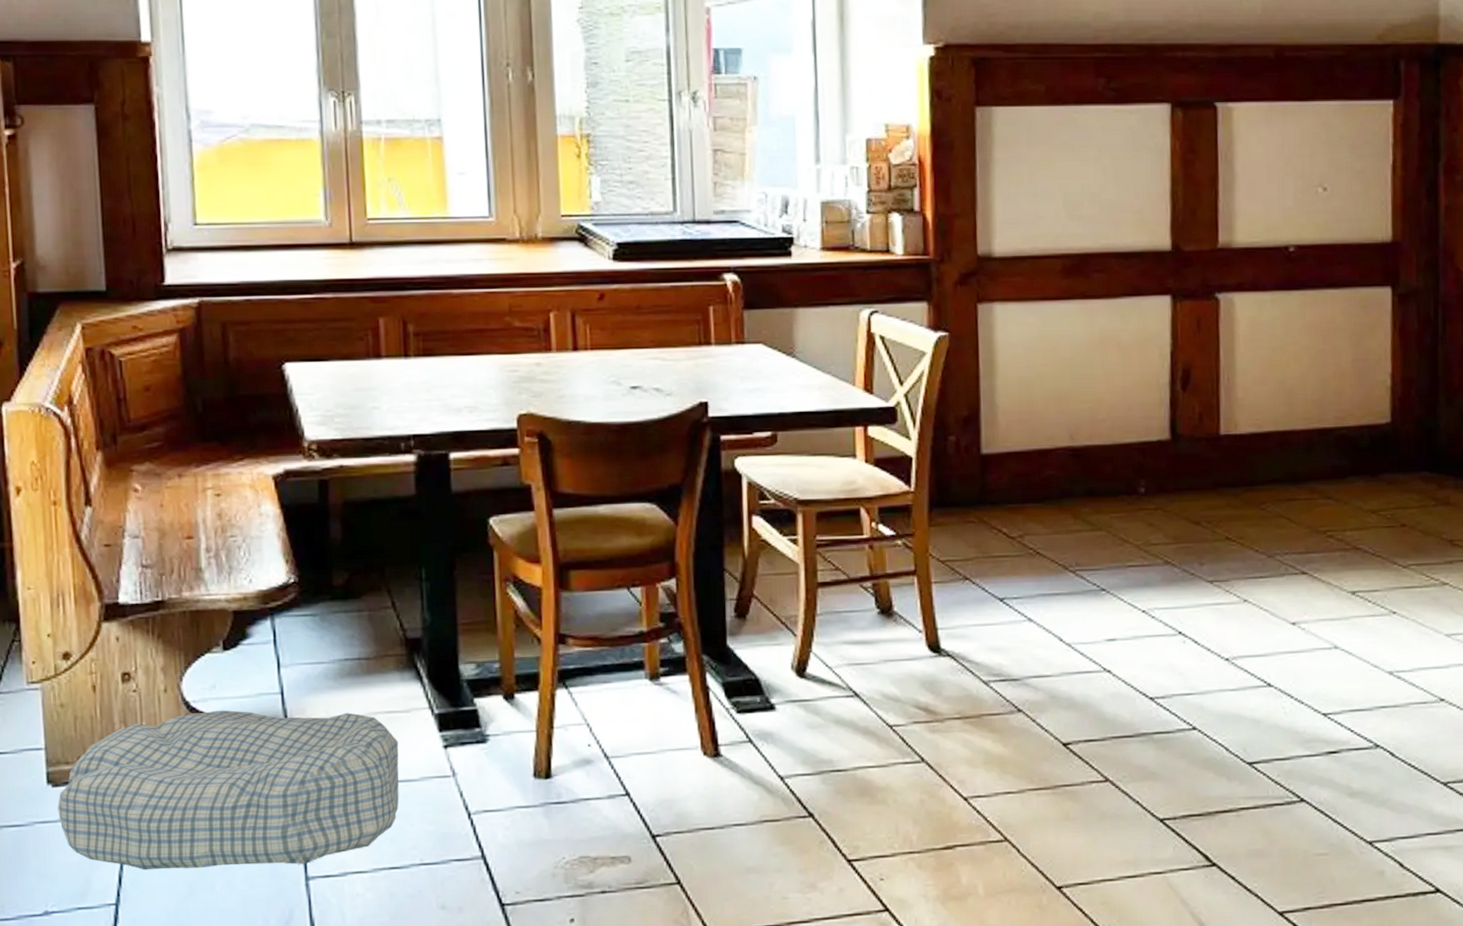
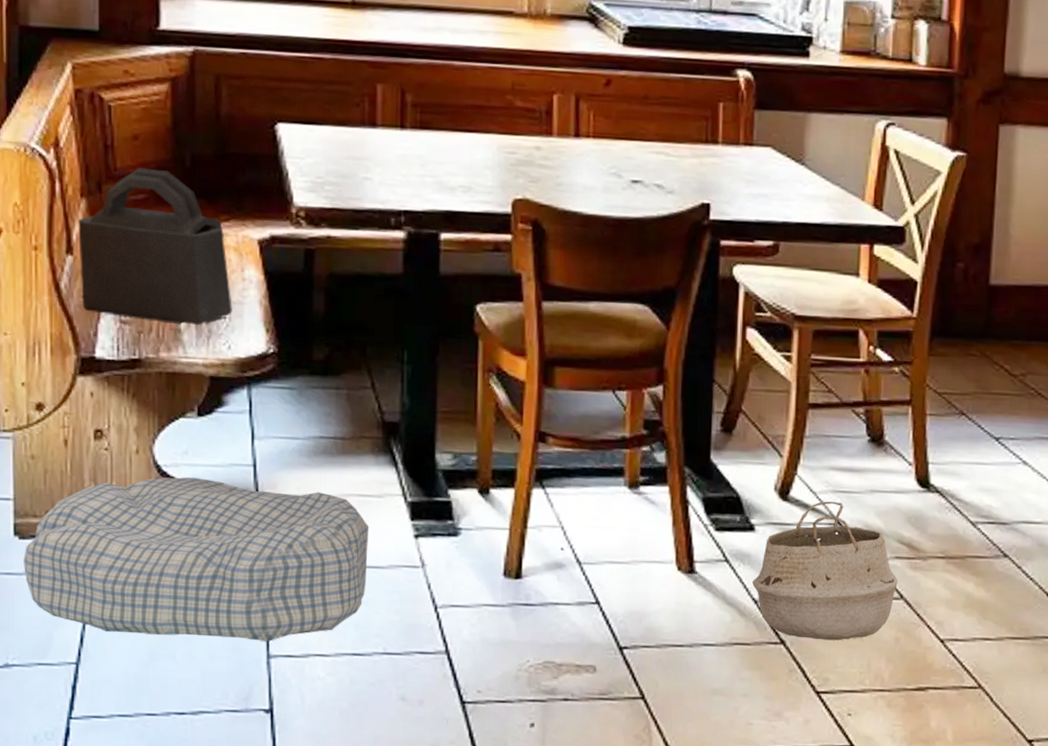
handbag: none [95,417,252,563] -> present [78,168,232,325]
woven basket: none [776,674,918,809] -> present [751,501,898,641]

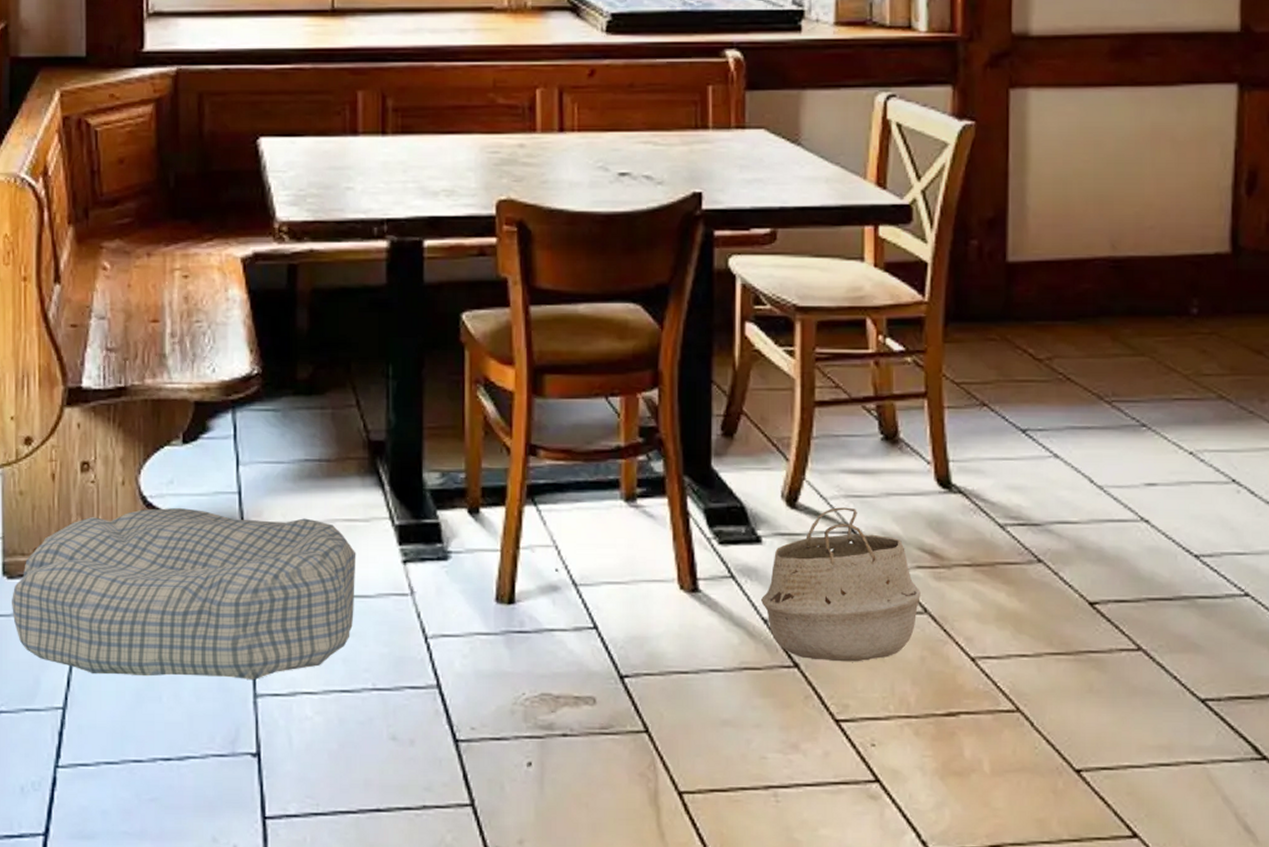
handbag: present [78,168,232,325] -> none [66,191,216,349]

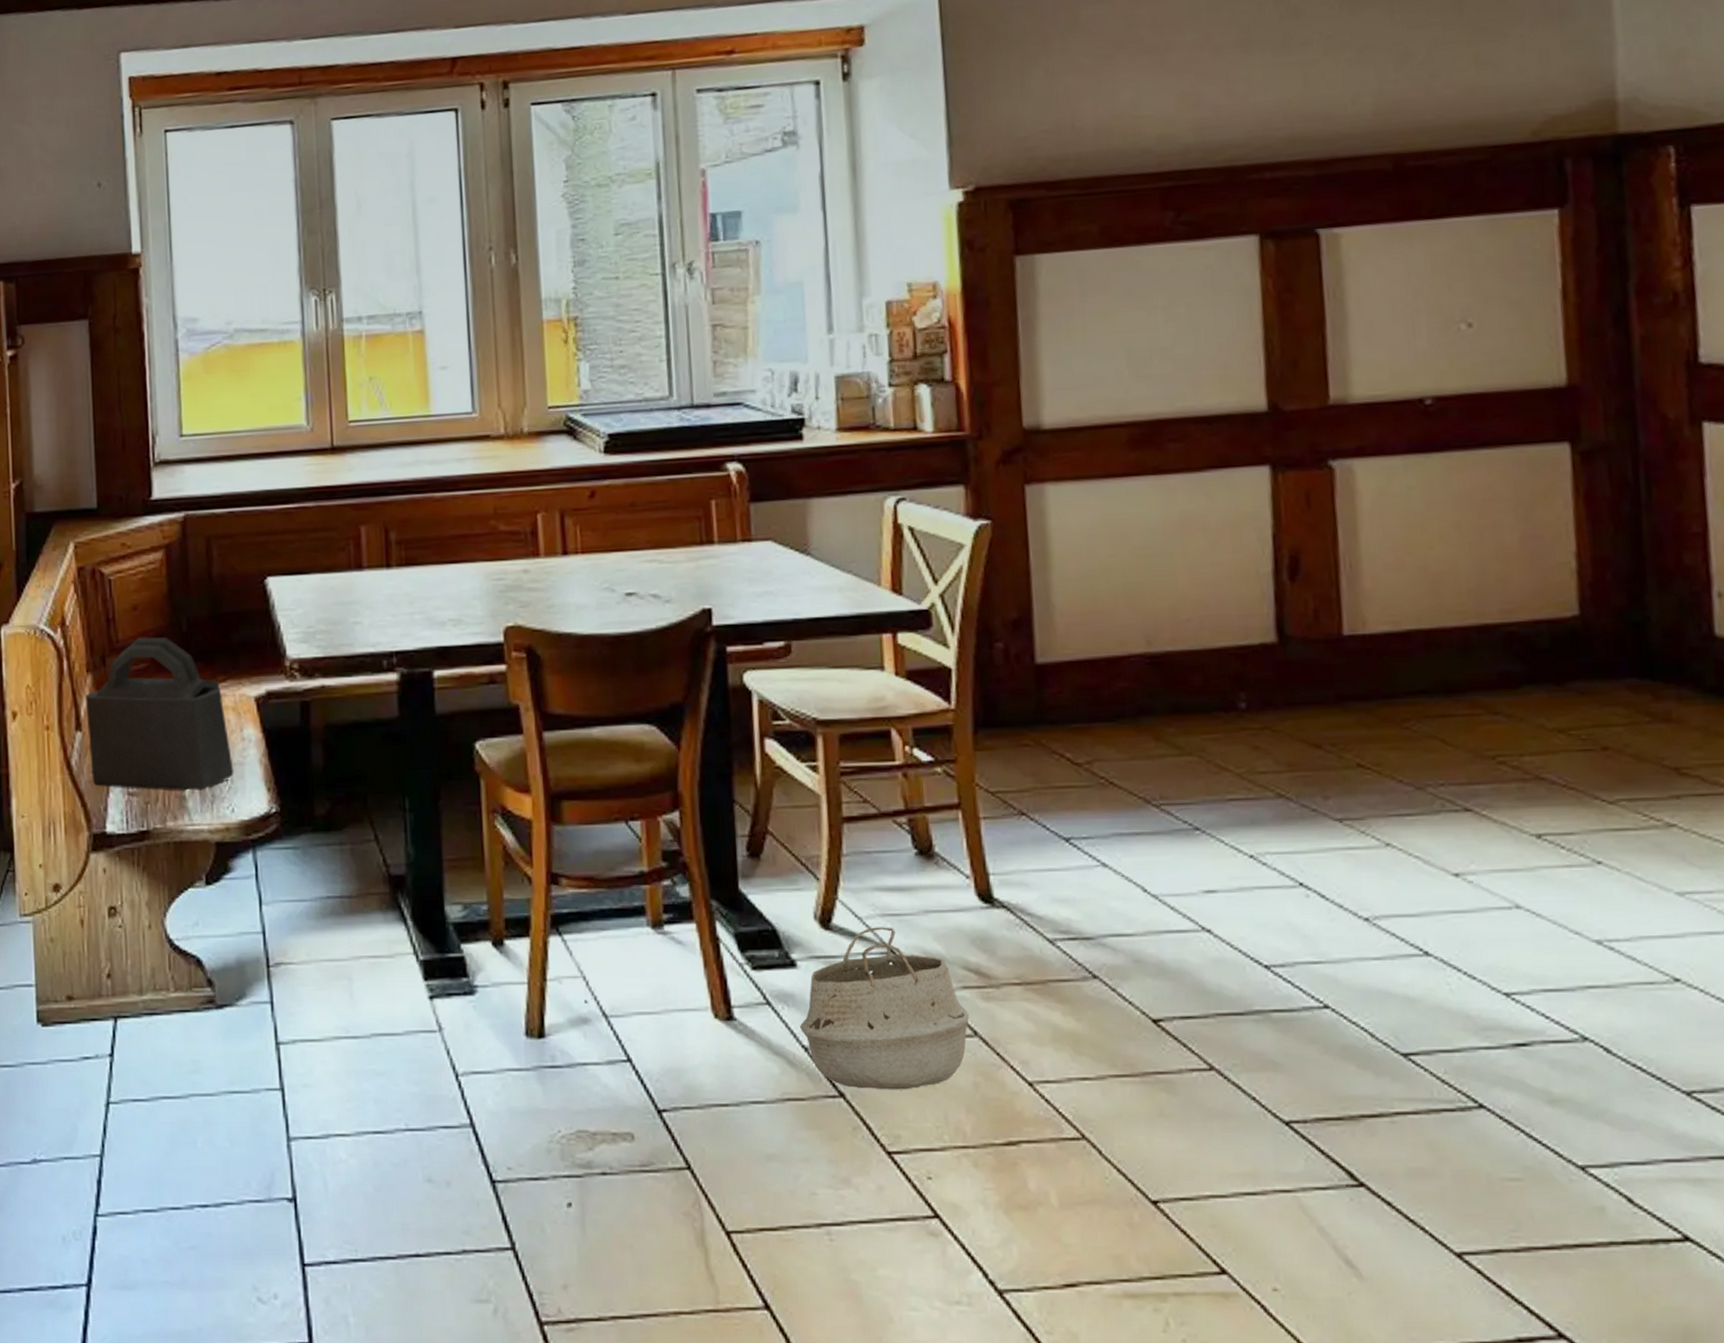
dog bed: present [12,507,356,679] -> none [47,949,383,1122]
handbag: none [66,191,216,349] -> present [85,637,234,791]

